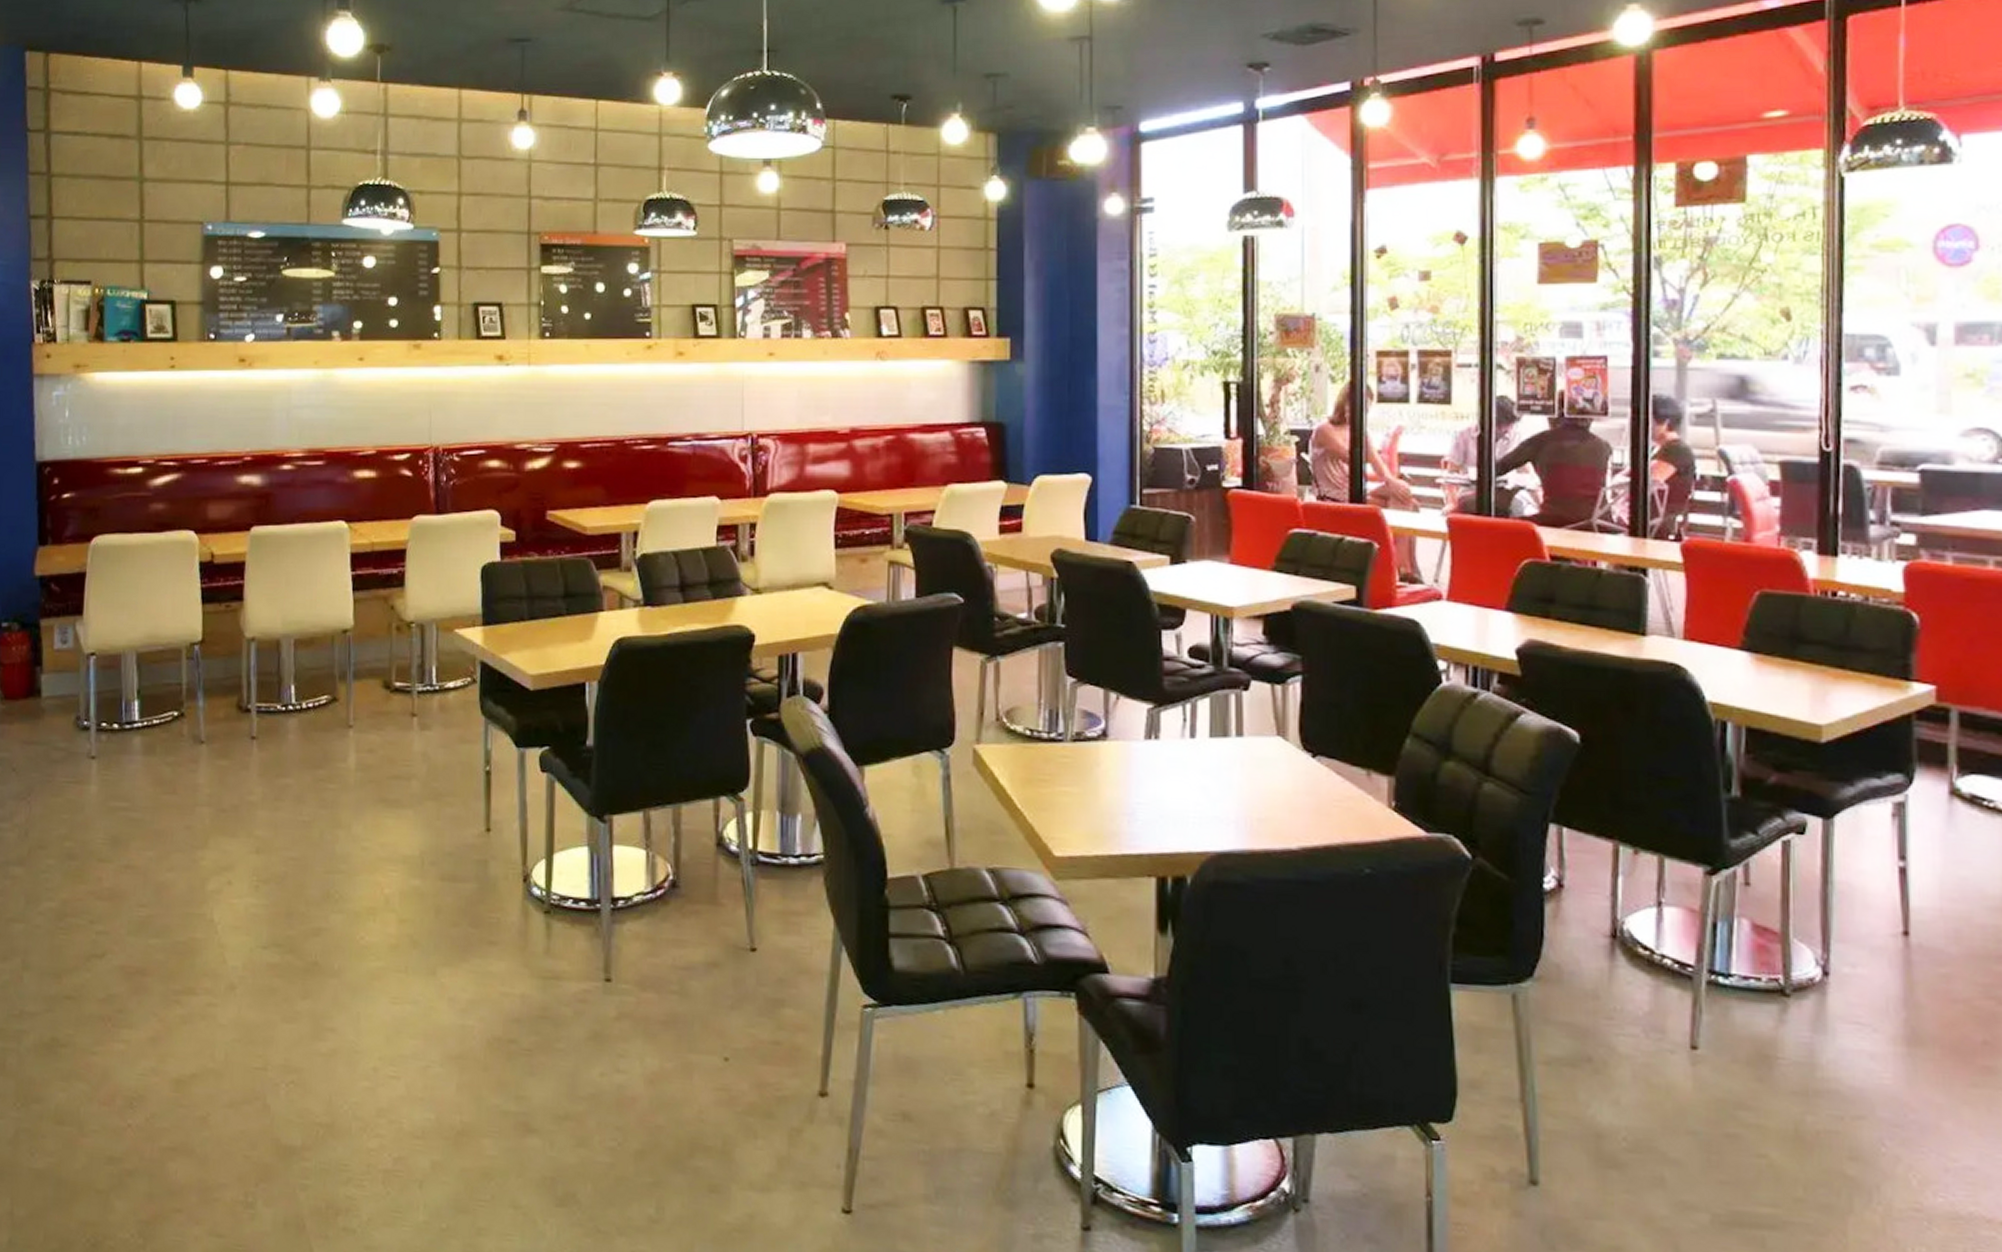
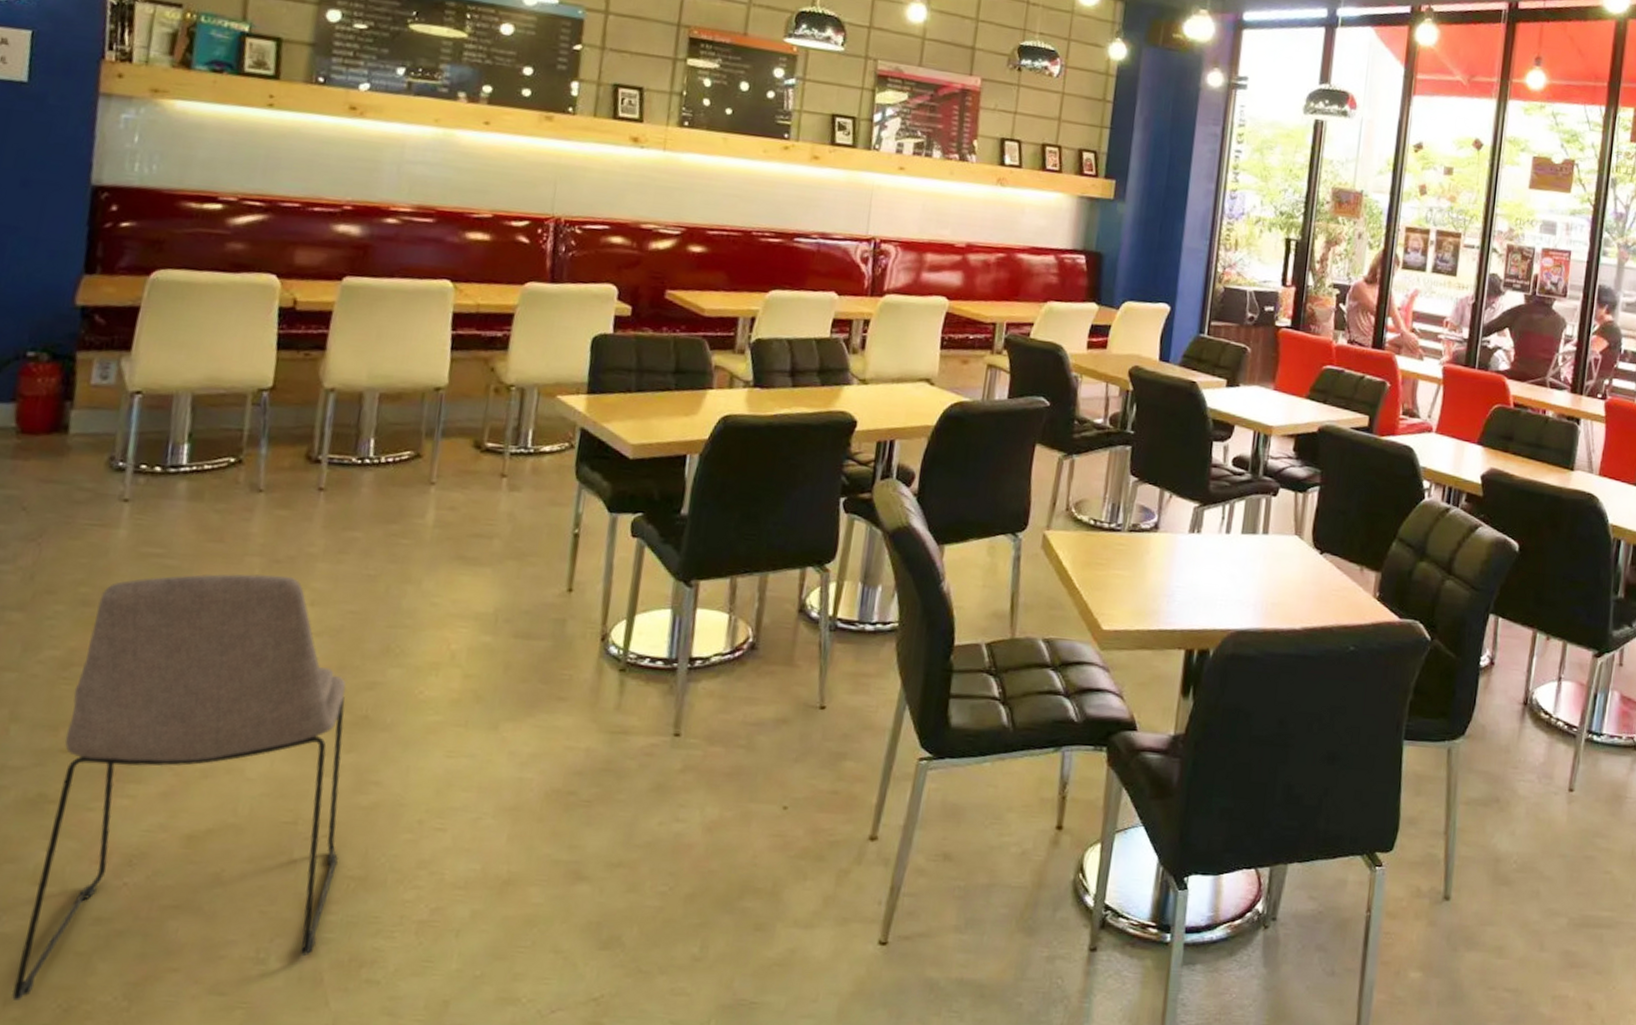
chair: none [49,824,306,1234] -> present [11,574,346,1001]

